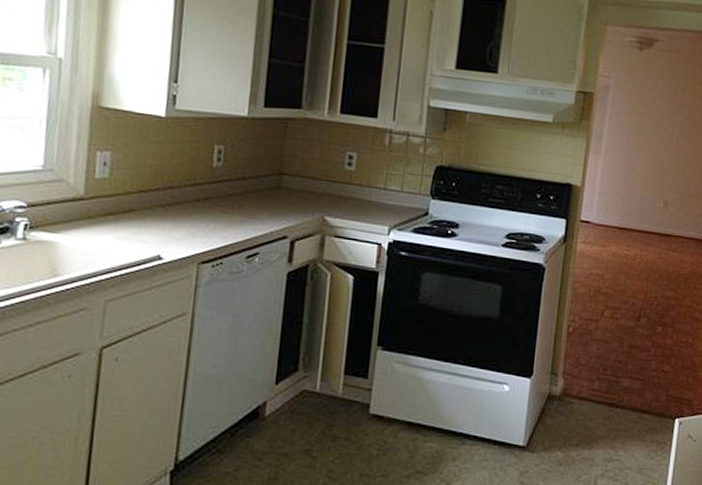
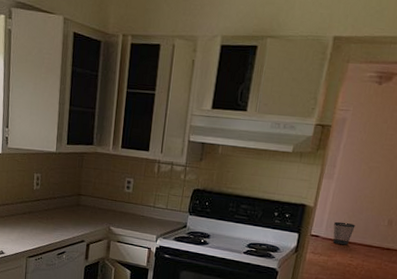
wastebasket: none [605,204,629,232] -> present [333,221,356,246]

